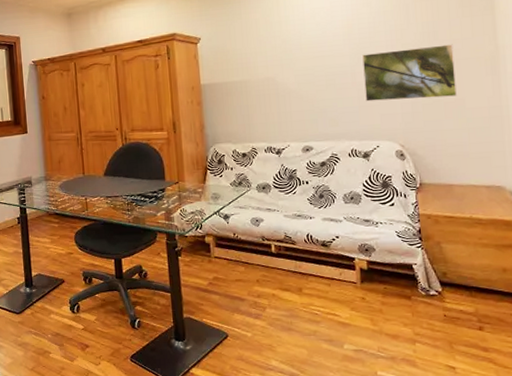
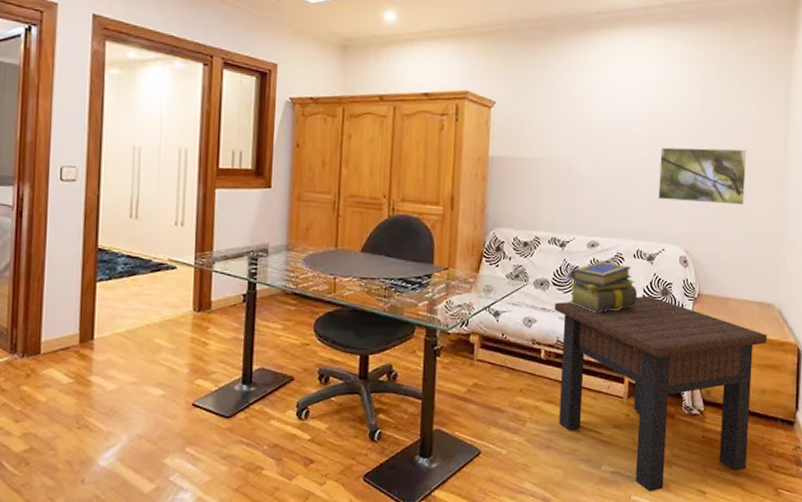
side table: none [277,189,502,368] -> present [554,295,768,492]
stack of books: none [290,163,359,210] -> present [568,261,638,314]

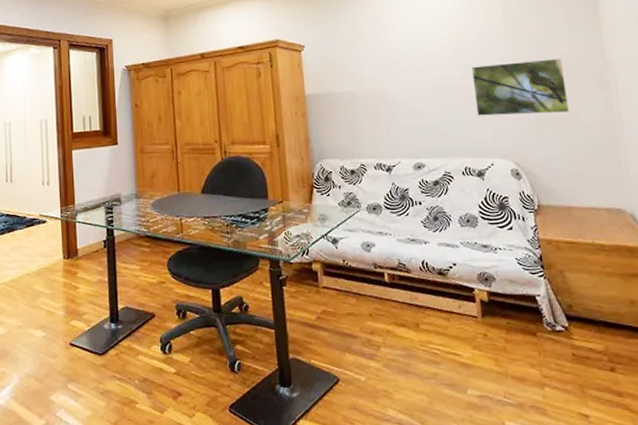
side table: present [554,295,768,492] -> none [389,211,630,417]
stack of books: present [568,261,638,314] -> none [402,181,475,233]

